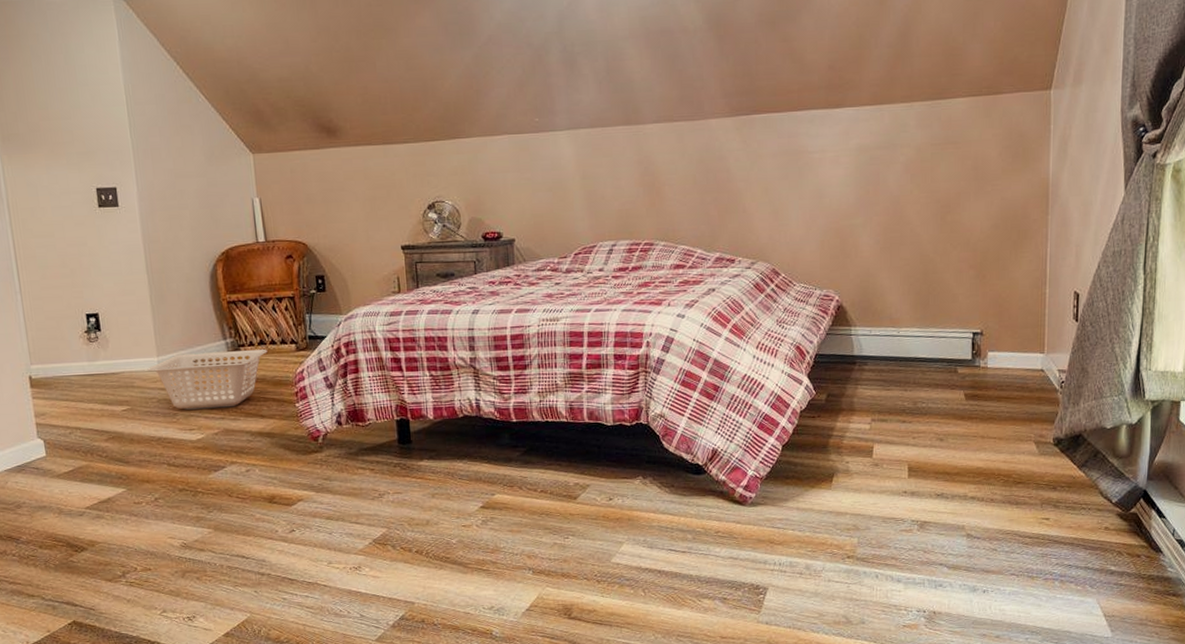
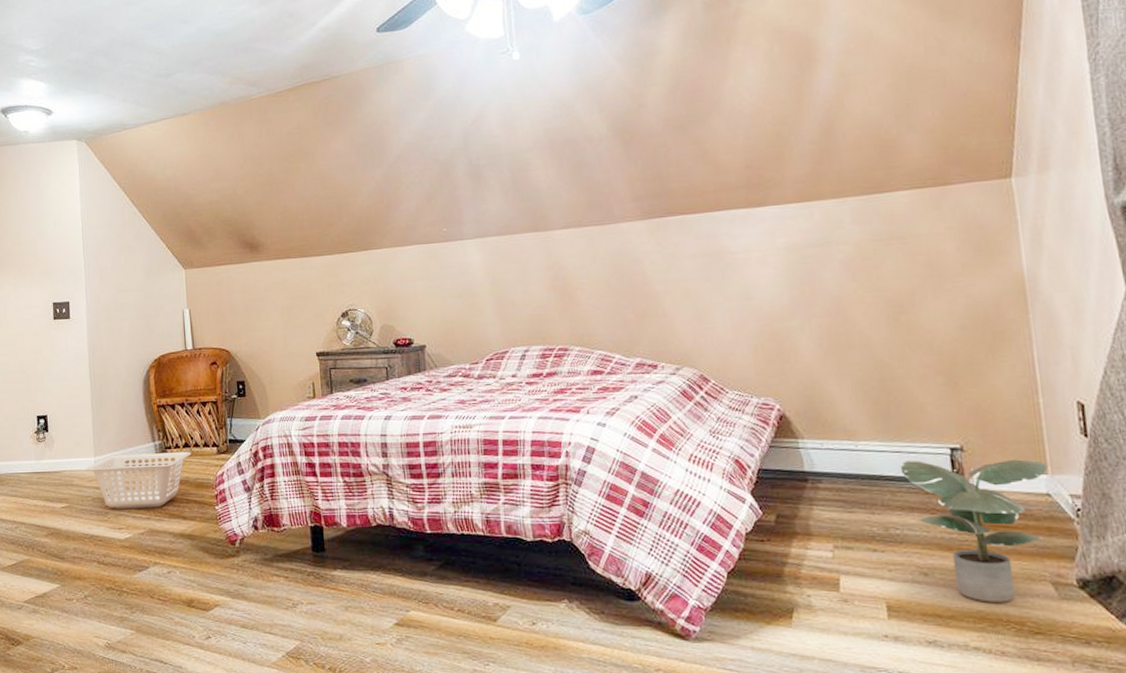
potted plant: none [932,341,1045,461] -> present [900,459,1047,602]

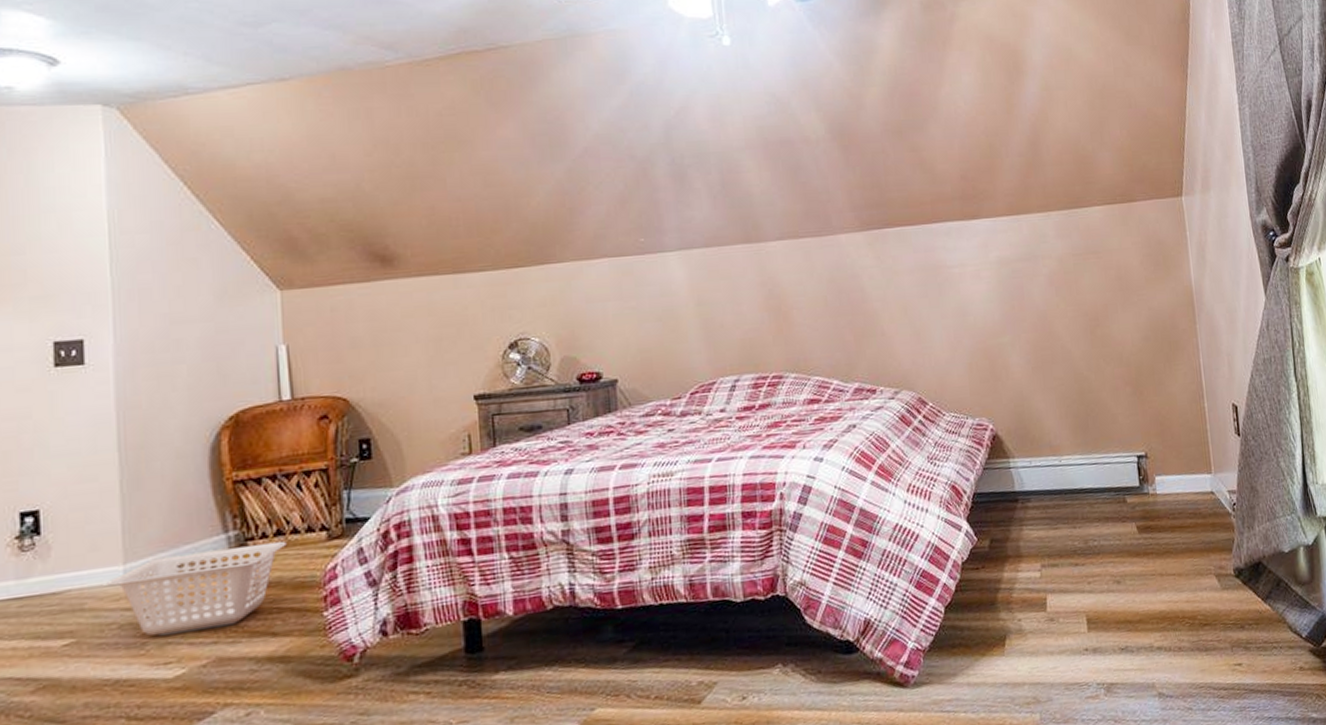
potted plant: present [900,459,1047,602] -> none [1097,461,1211,602]

